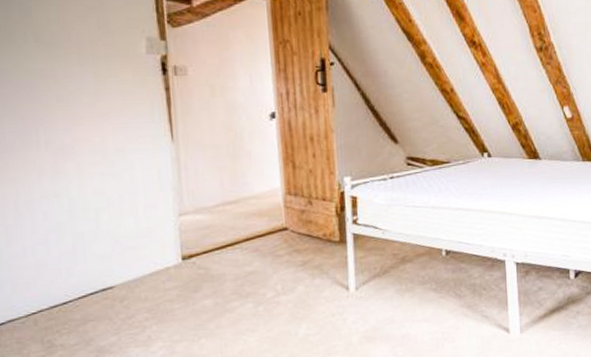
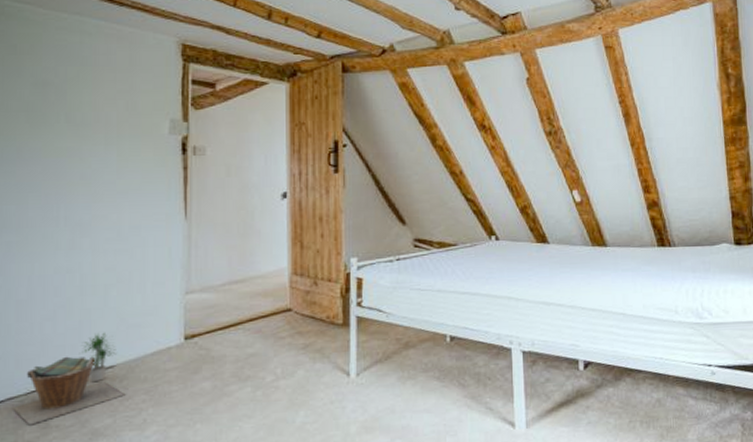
laundry basket: none [14,278,128,345] -> present [12,356,126,426]
potted plant: none [76,254,114,303] -> present [79,332,116,383]

